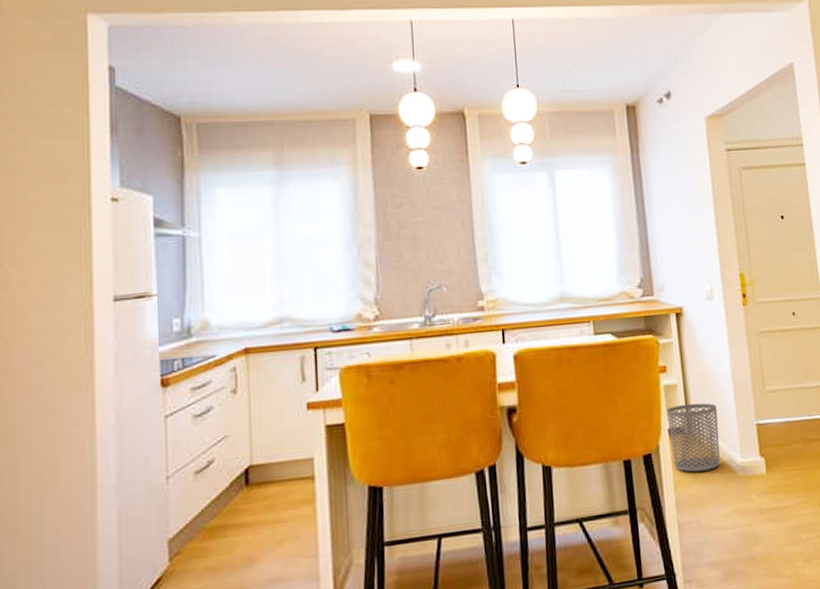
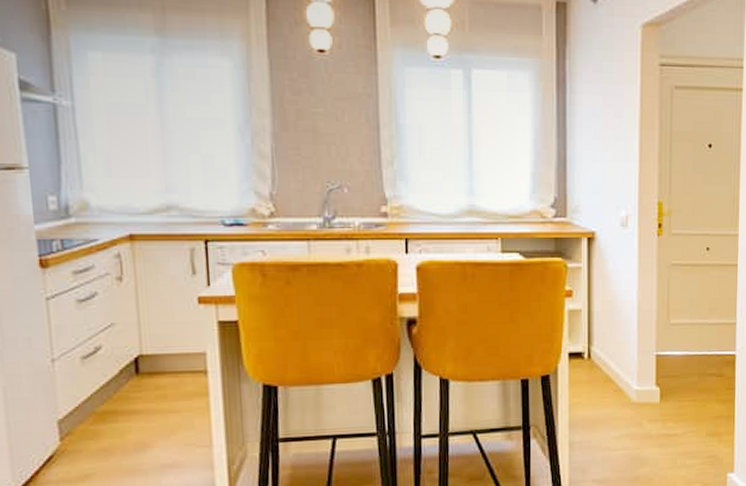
waste bin: present [666,403,720,473] -> none [568,330,619,396]

